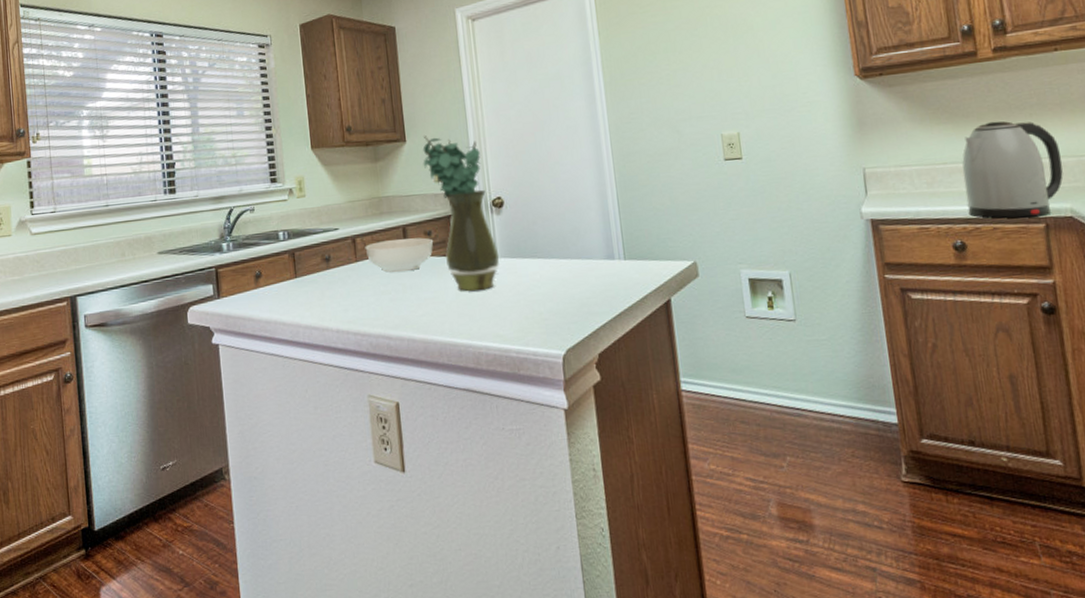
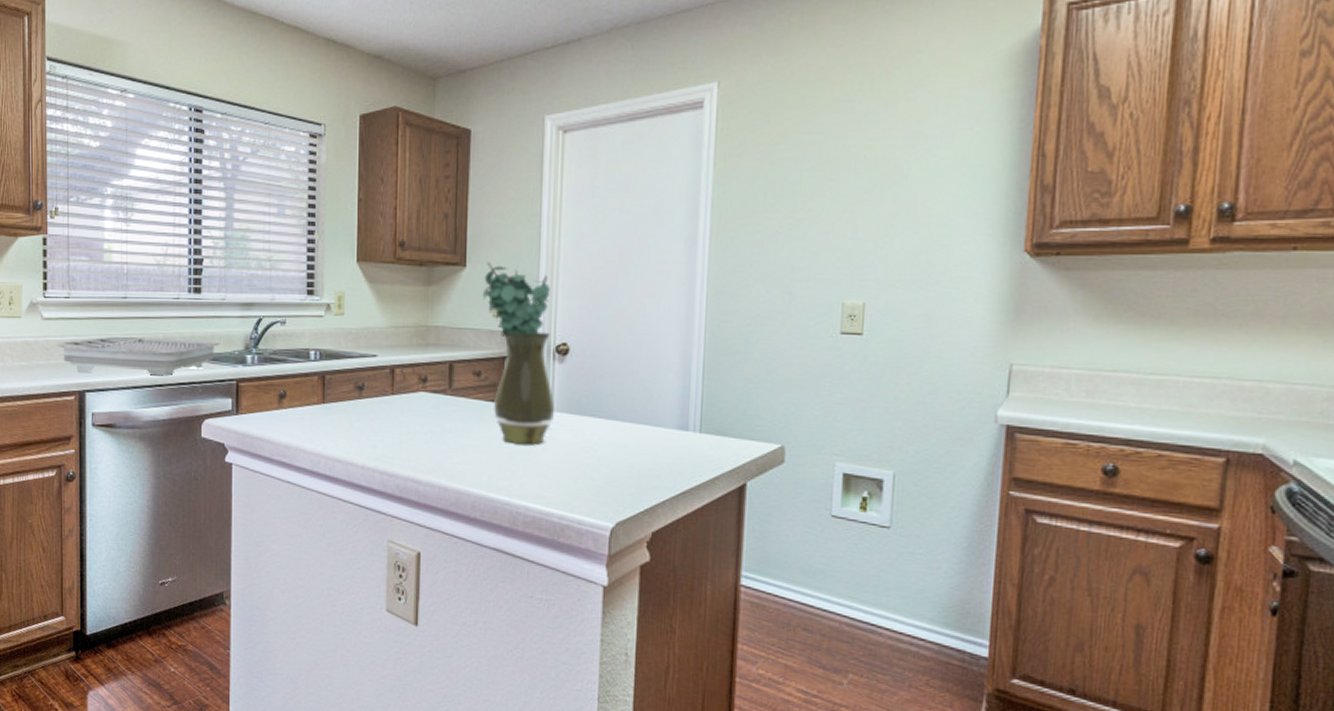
dish rack: none [46,234,197,280] -> present [56,336,220,376]
bowl: present [365,237,434,273] -> none [404,375,483,413]
kettle: present [962,121,1063,219] -> none [1131,328,1268,449]

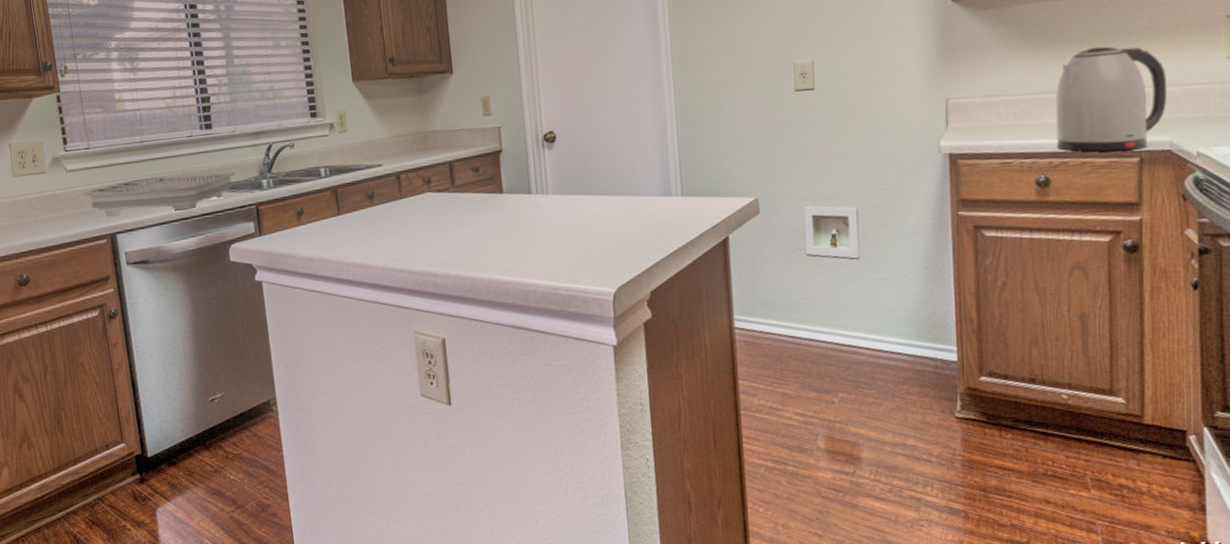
vase: present [482,262,556,444] -> none [470,66,551,228]
kettle: none [1131,328,1268,449] -> present [1055,46,1166,152]

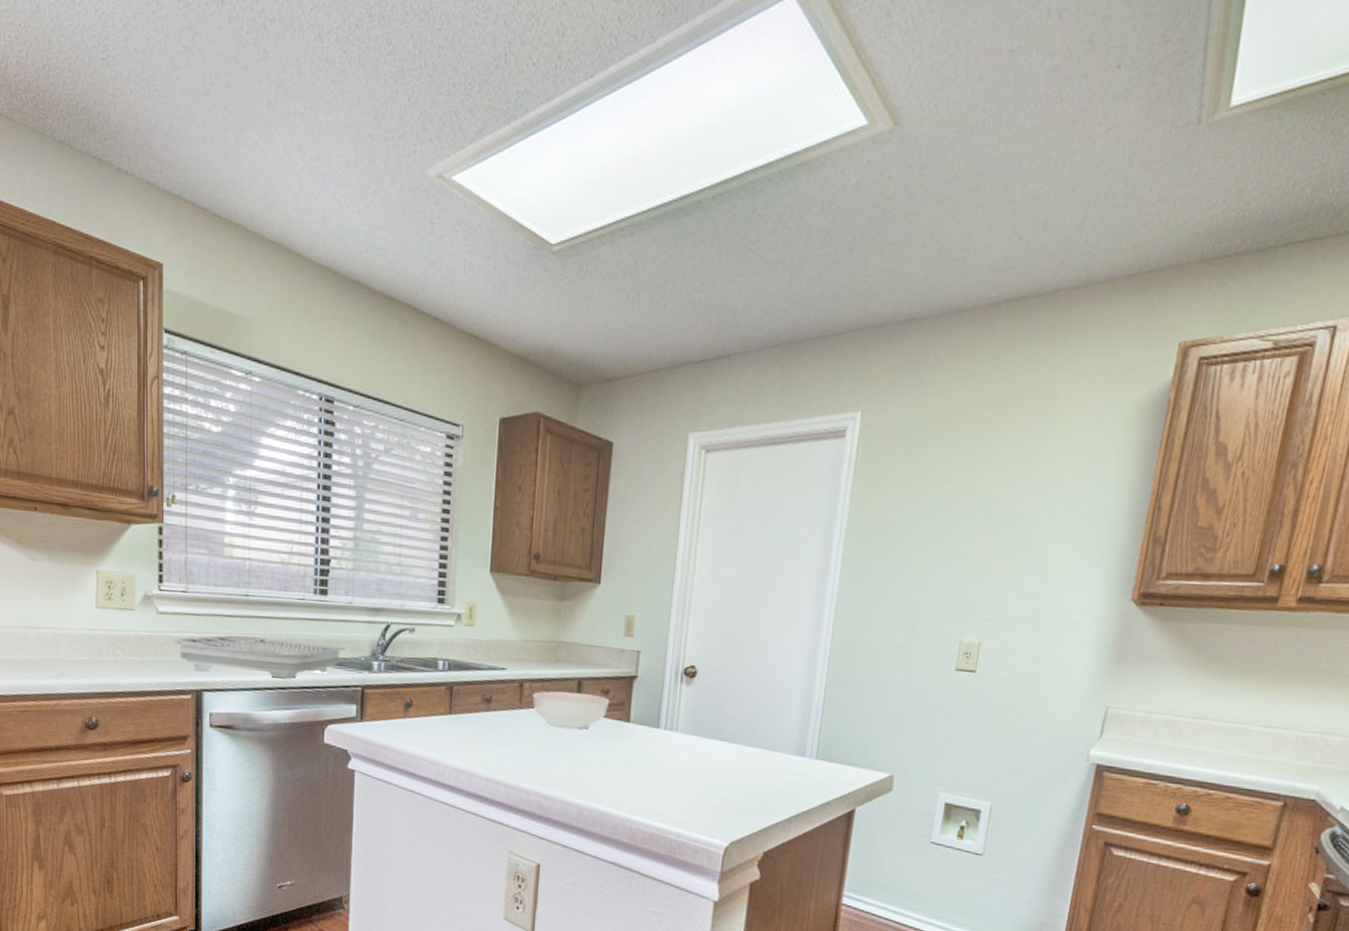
bowl: none [410,173,482,210] -> present [532,691,610,730]
kettle: present [1055,46,1166,152] -> none [1205,680,1331,794]

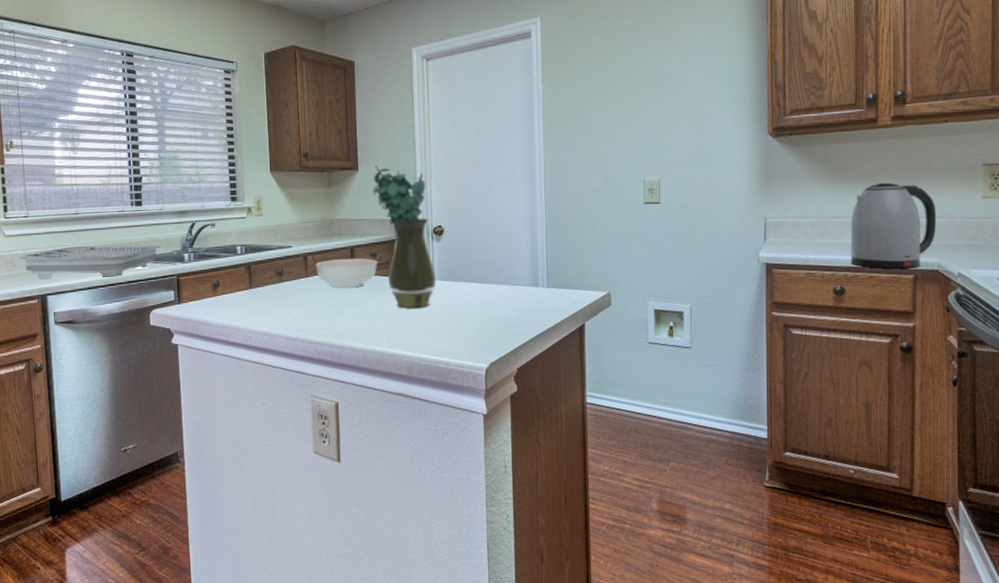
vase: none [615,580,683,764] -> present [372,165,437,308]
kettle: none [1205,680,1331,794] -> present [850,182,936,269]

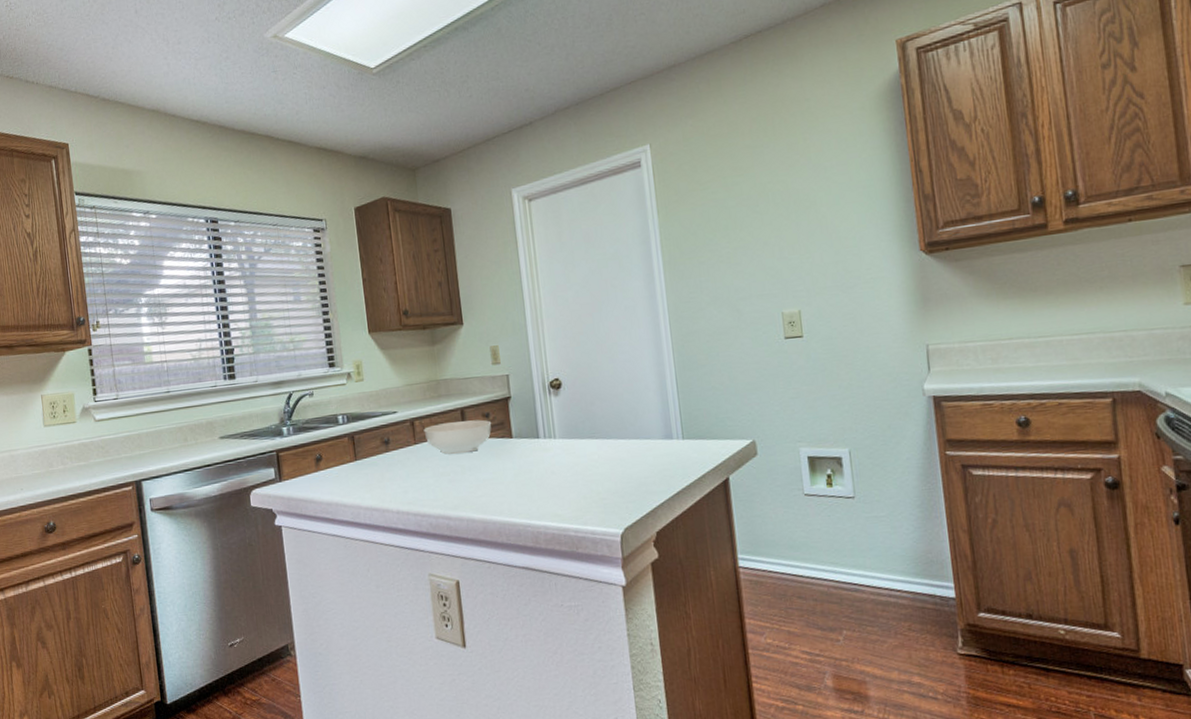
dish rack: present [18,245,161,280] -> none [110,419,257,465]
vase: present [372,165,437,308] -> none [480,318,558,472]
kettle: present [850,182,936,269] -> none [1028,294,1133,394]

